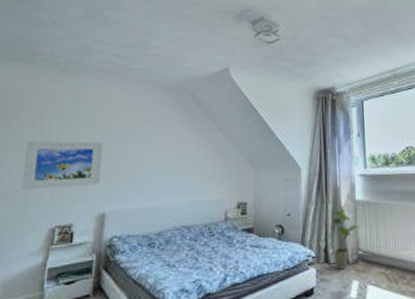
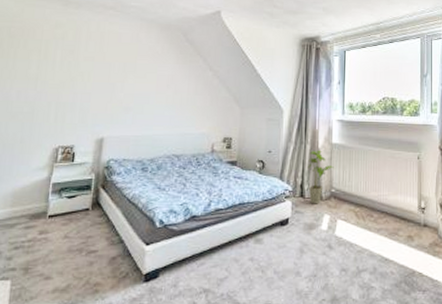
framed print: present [21,140,103,190] -> none [28,67,103,112]

